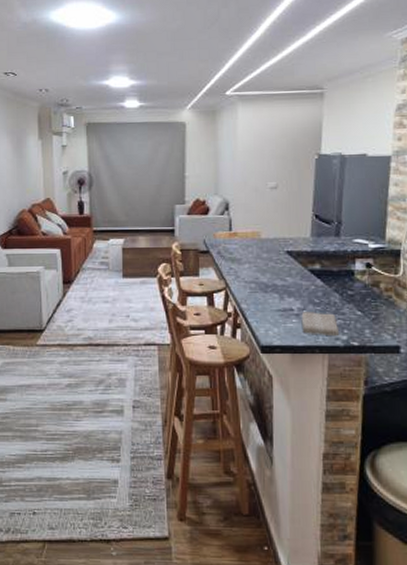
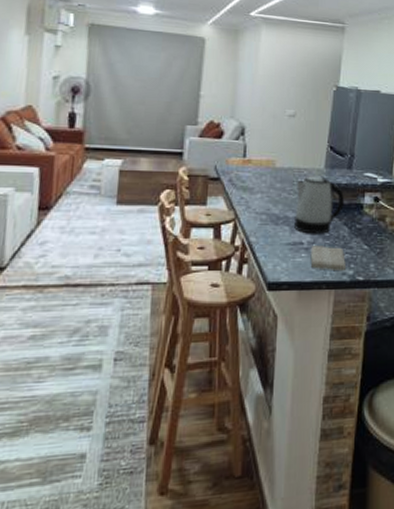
kettle: none [283,245,333,301] -> present [294,176,344,234]

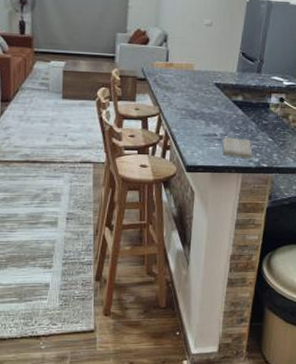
kettle: present [294,176,344,234] -> none [209,78,253,128]

